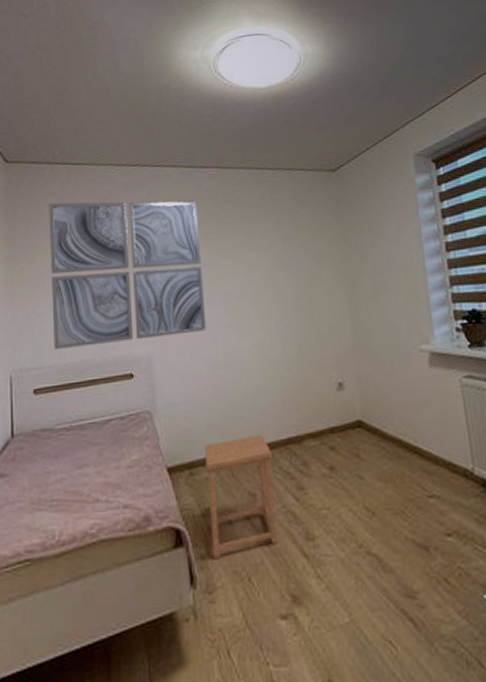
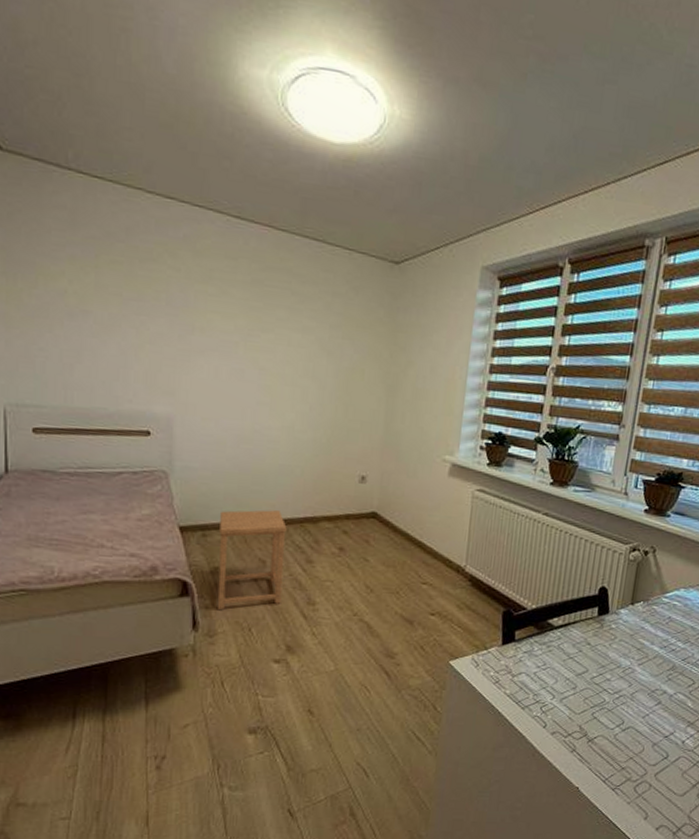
wall art: present [49,201,207,351] -> none [56,219,242,403]

